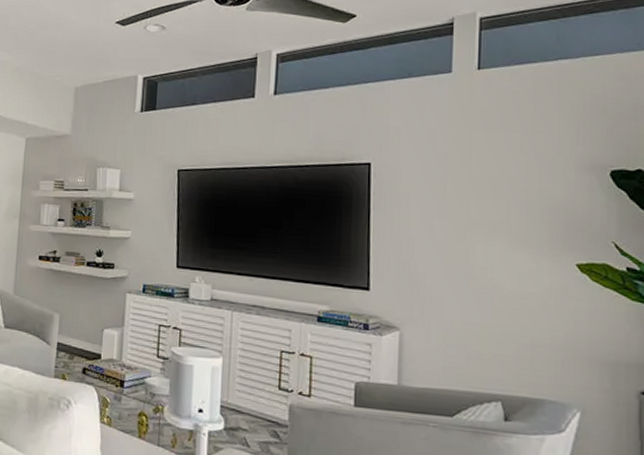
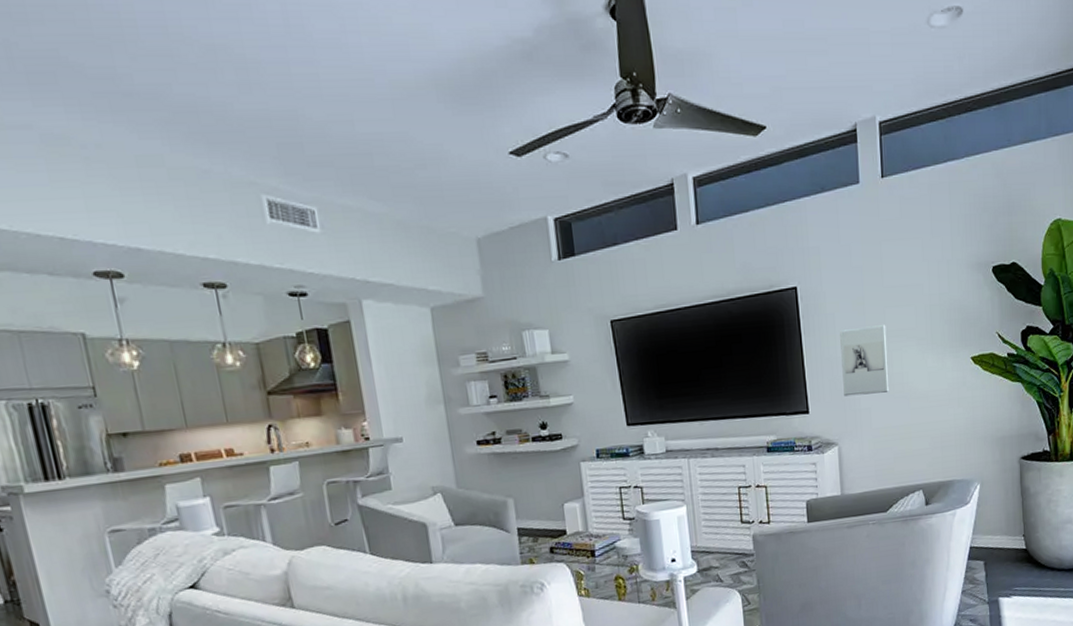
wall sculpture: none [412,212,470,285] -> present [840,325,890,397]

